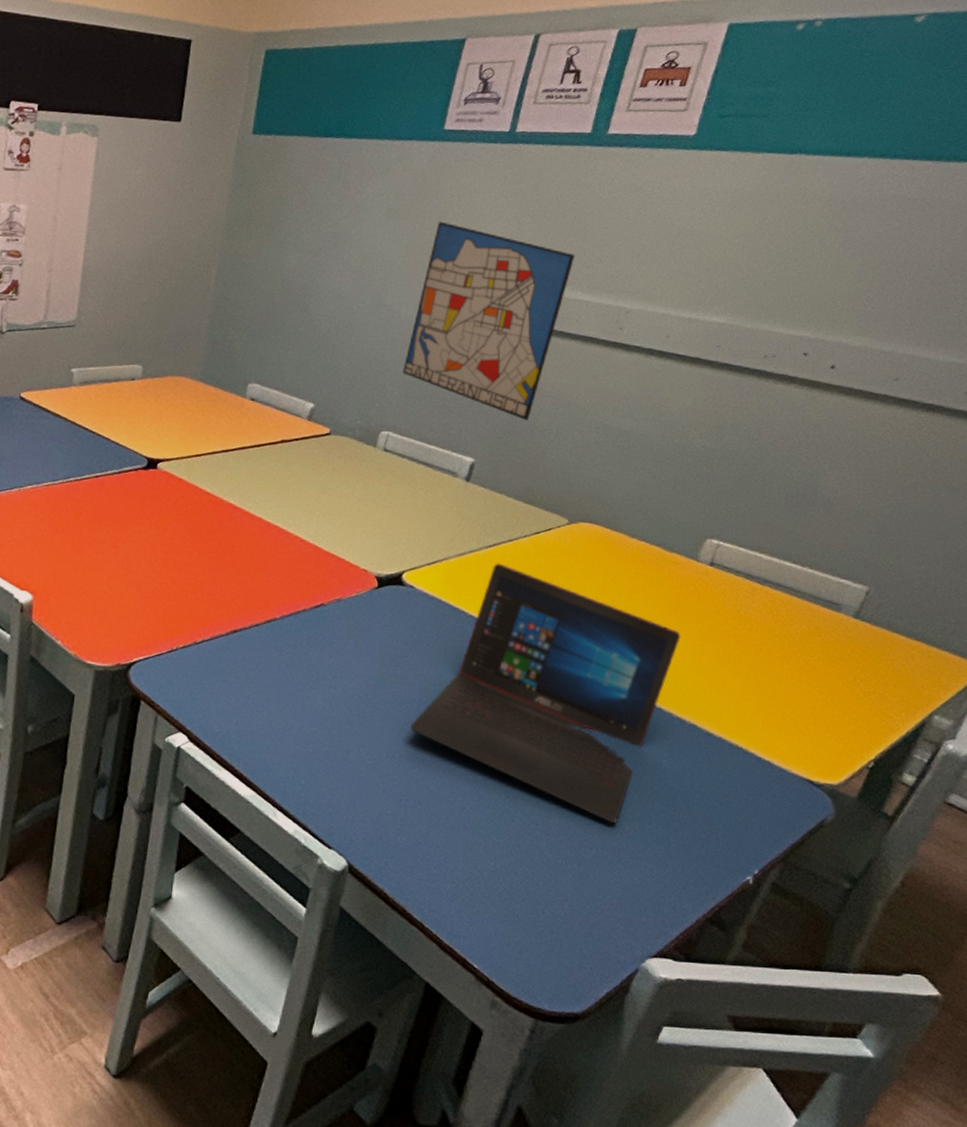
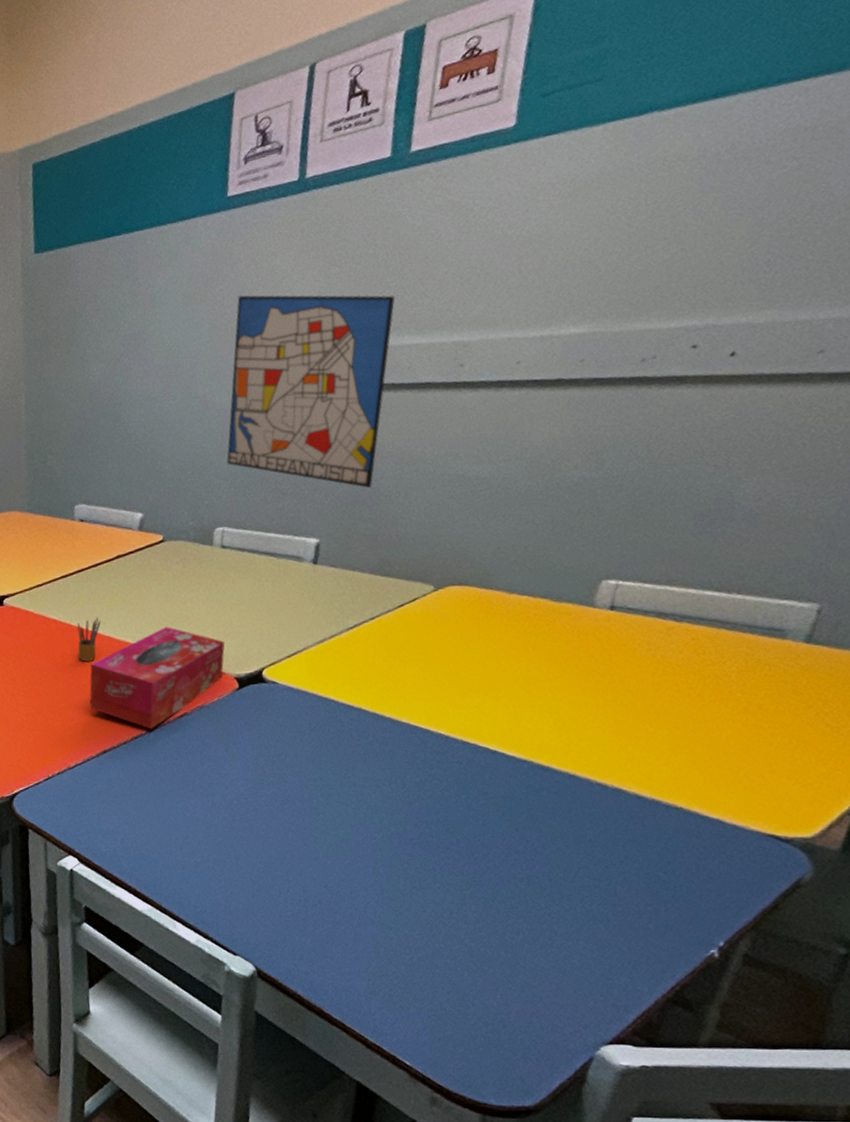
pencil box: none [224,496,254,540] -> present [77,617,101,663]
tissue box: none [228,517,372,615] -> present [89,627,225,729]
laptop: present [410,563,681,823] -> none [297,644,587,904]

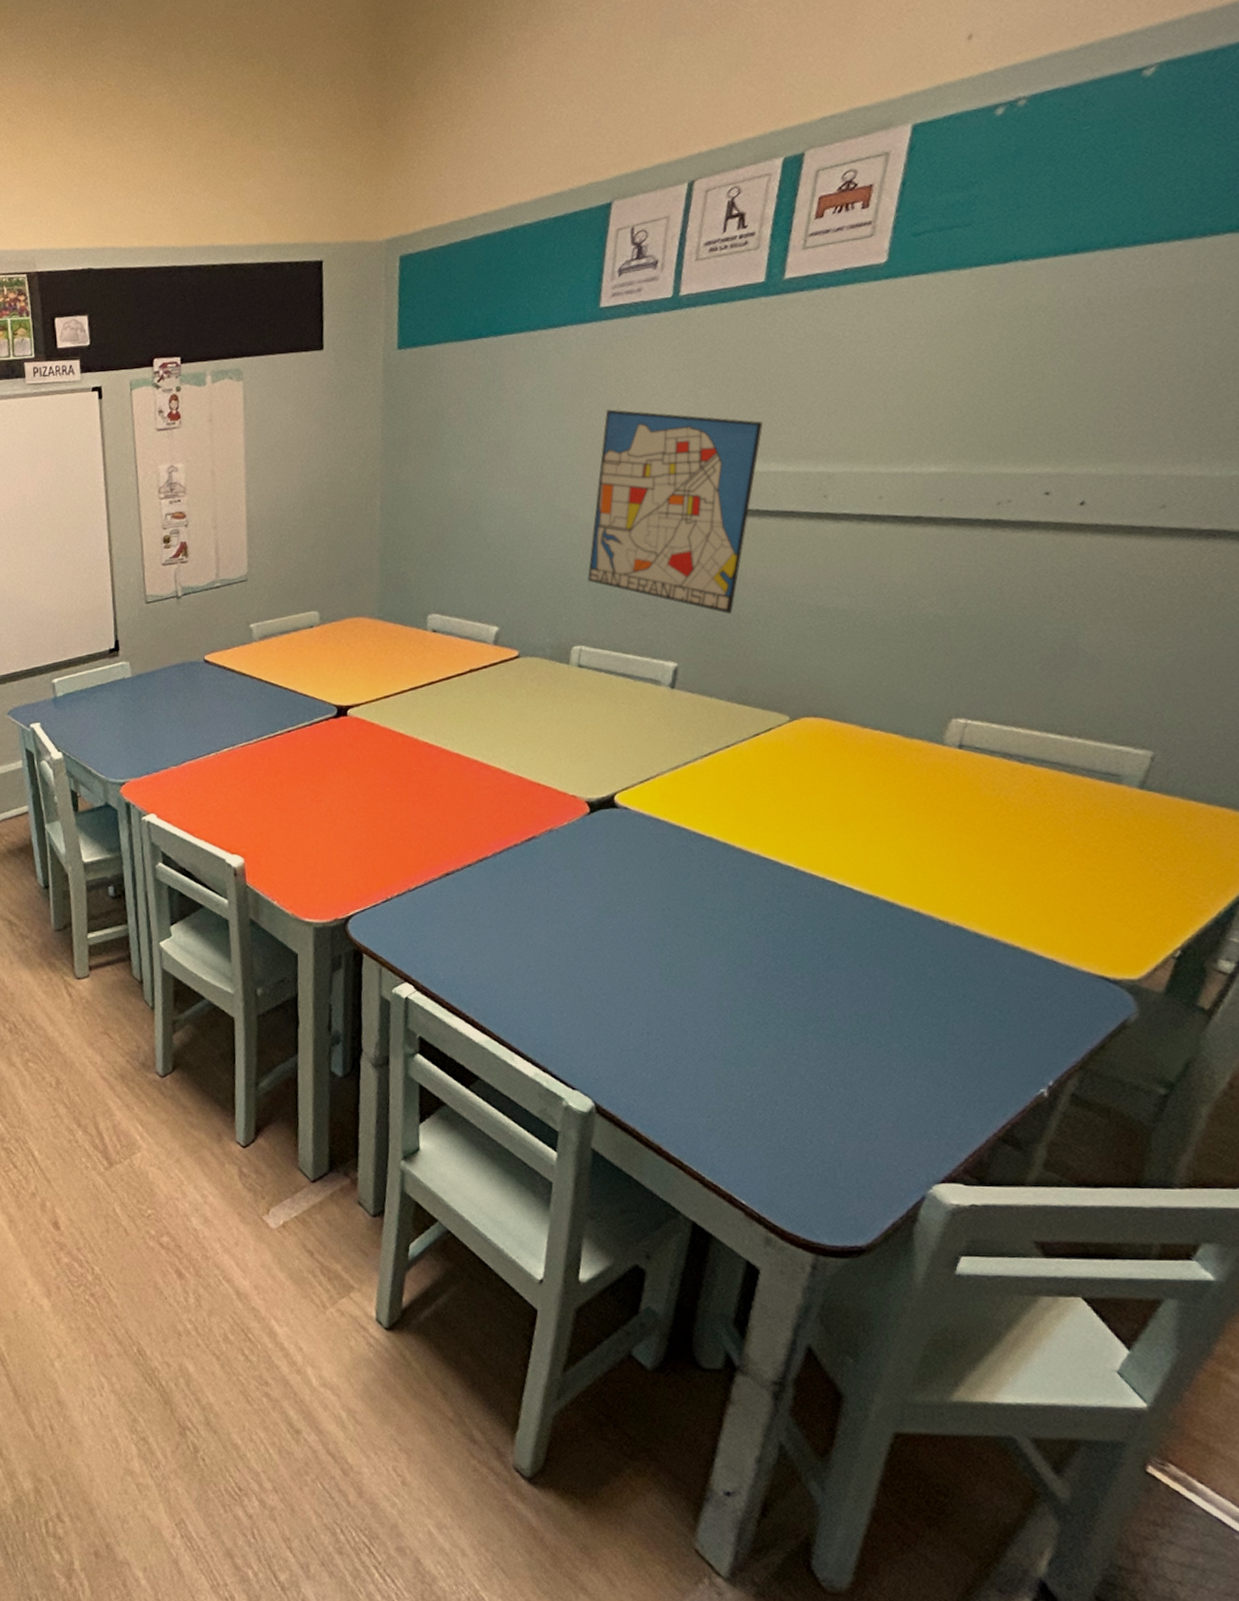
pencil box: present [77,617,101,663] -> none [424,732,450,780]
tissue box: present [89,627,225,729] -> none [434,746,578,852]

